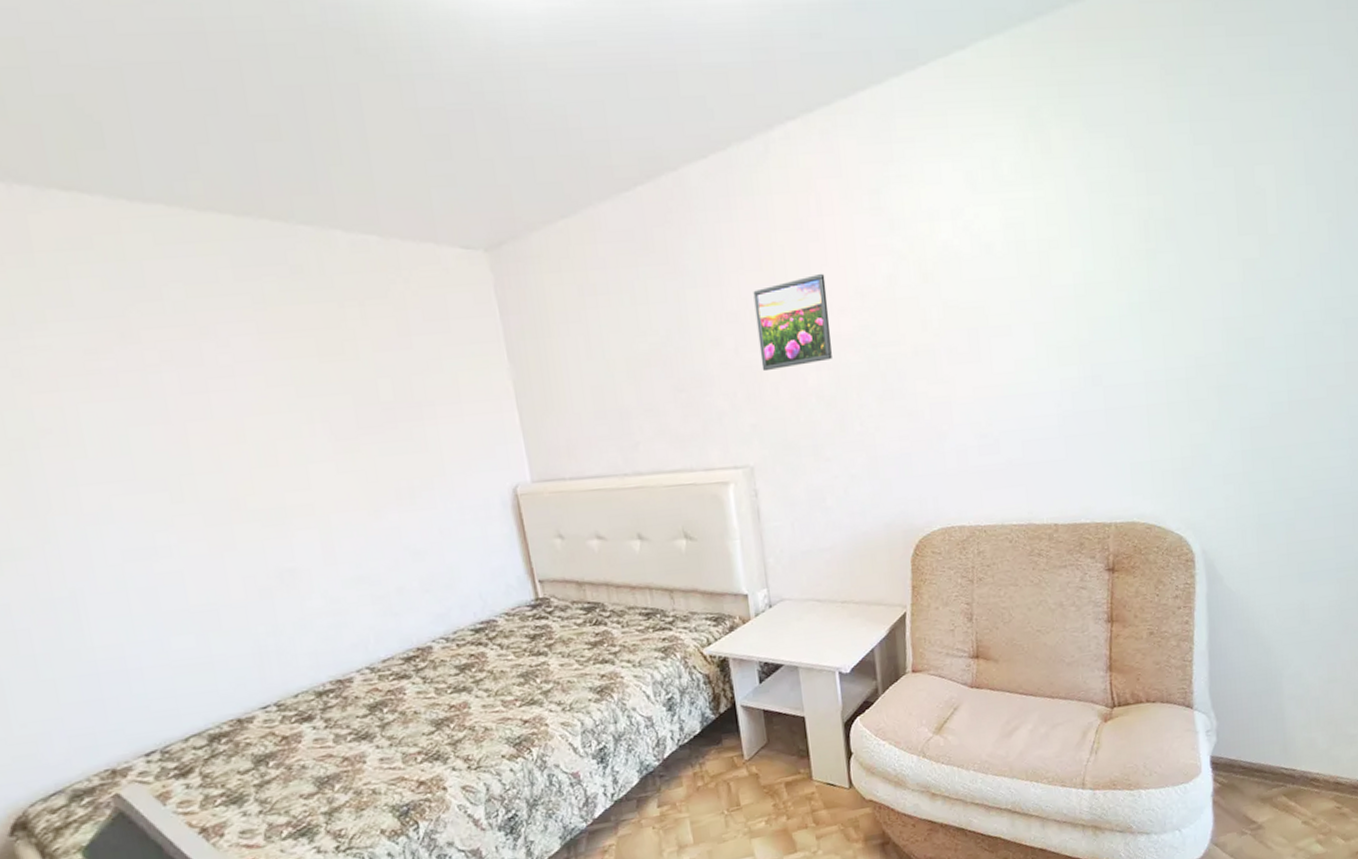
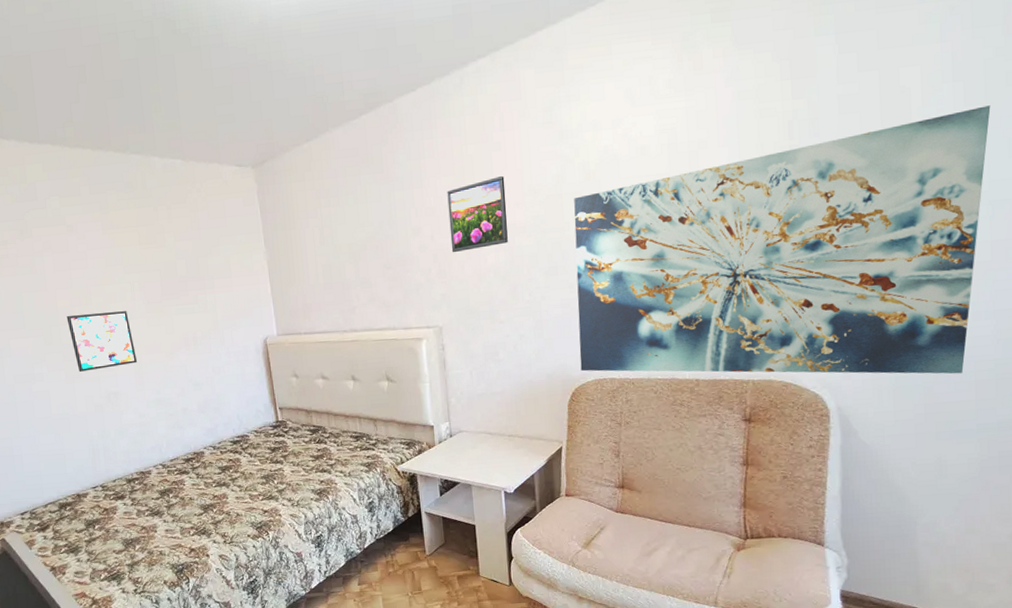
wall art: none [205,451,324,541] -> present [66,311,138,372]
wall art: none [909,213,1342,519] -> present [574,105,991,374]

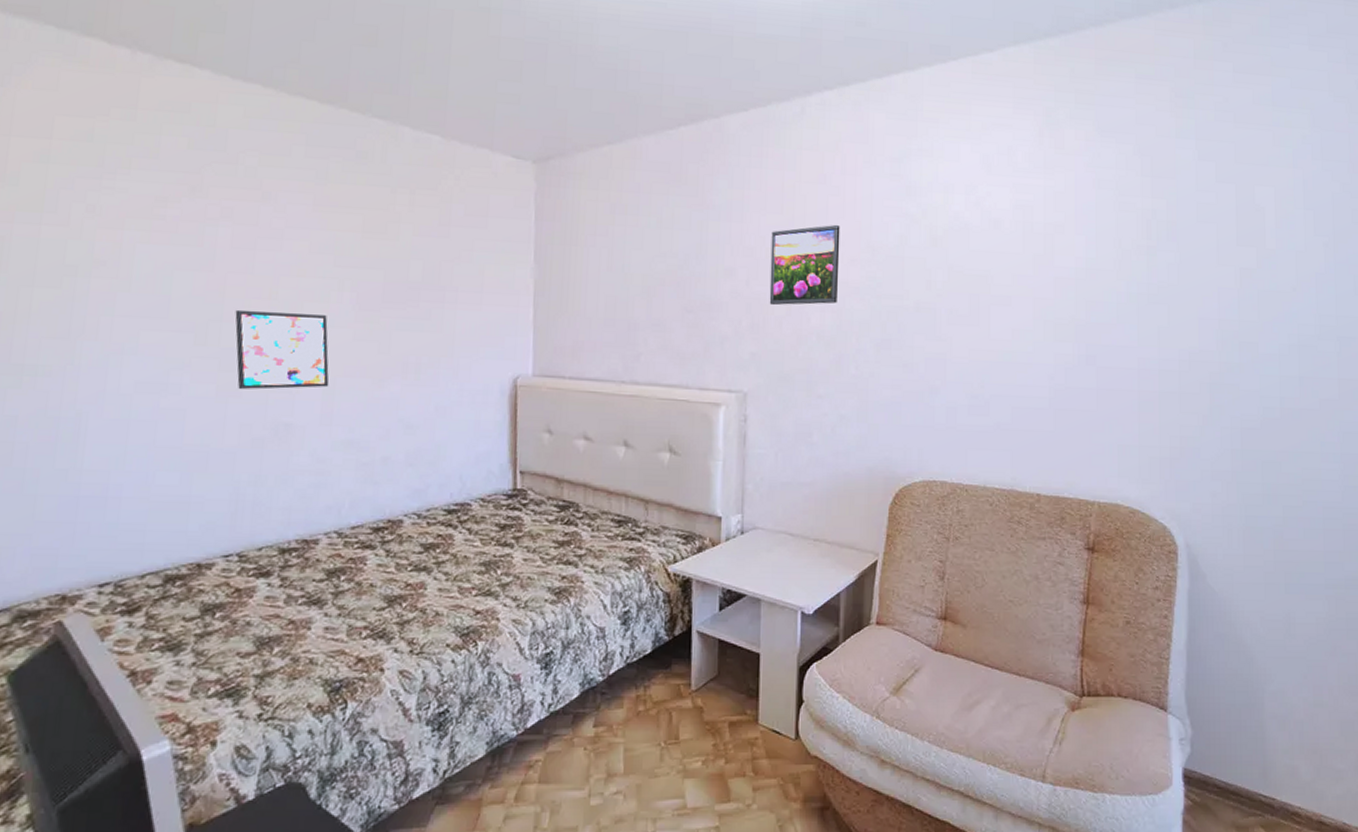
wall art: present [574,105,991,374] -> none [908,239,1338,520]

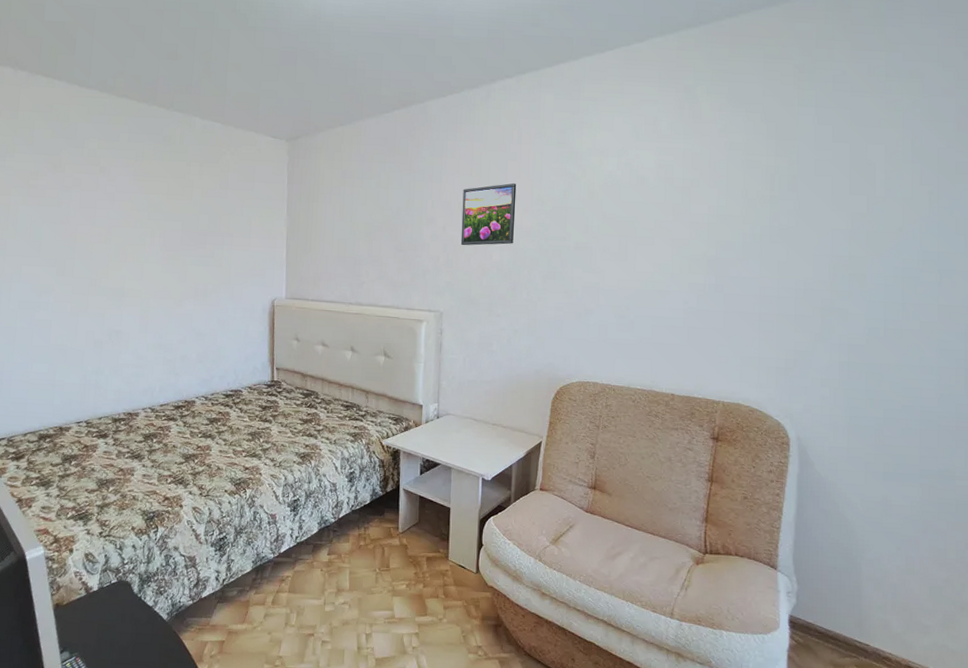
wall art: present [235,309,329,390] -> none [83,250,145,307]

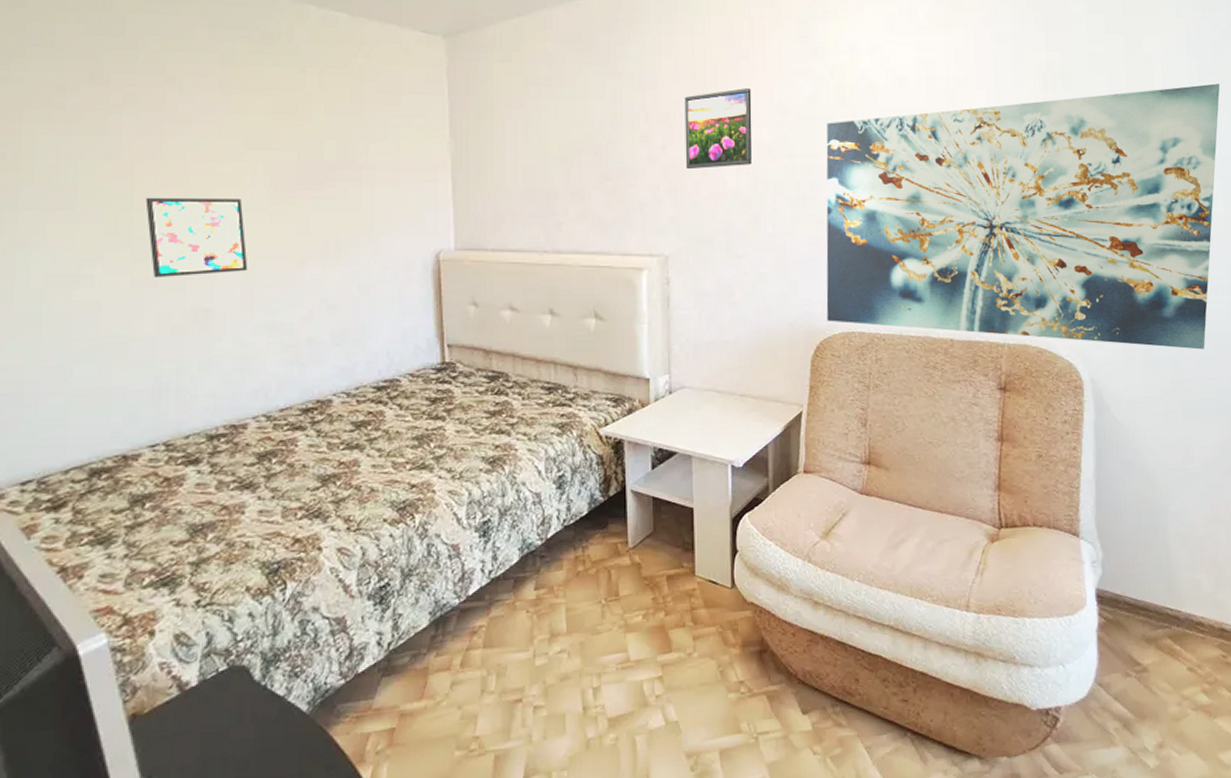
wall art: none [83,250,145,307] -> present [145,197,248,277]
wall art: none [567,187,942,421] -> present [826,83,1220,350]

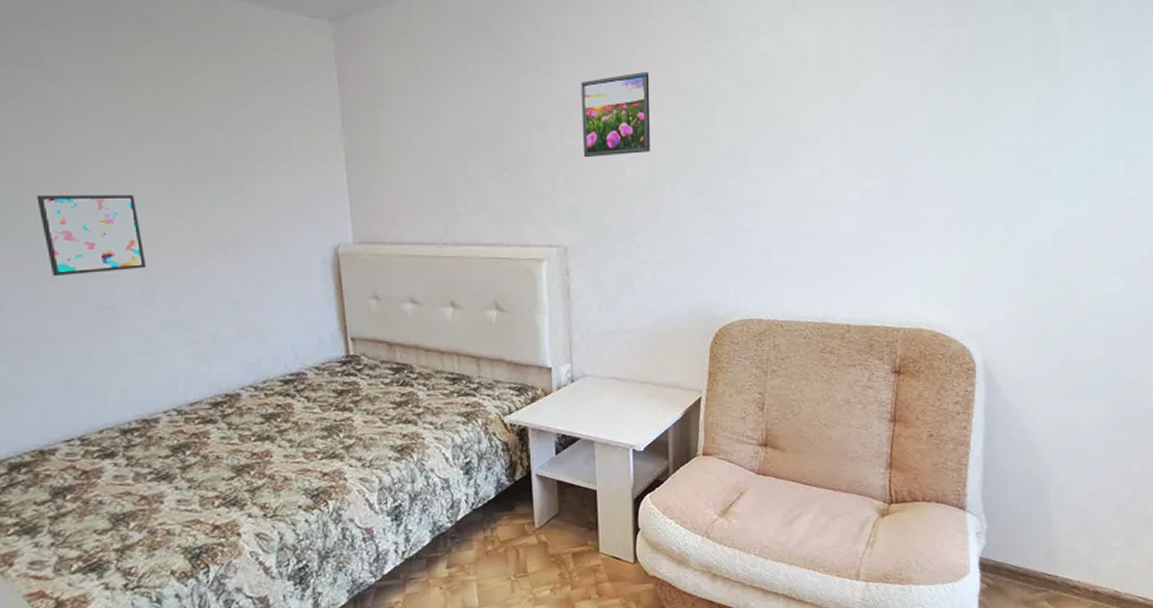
wall art: present [826,83,1220,350] -> none [725,60,1128,331]

